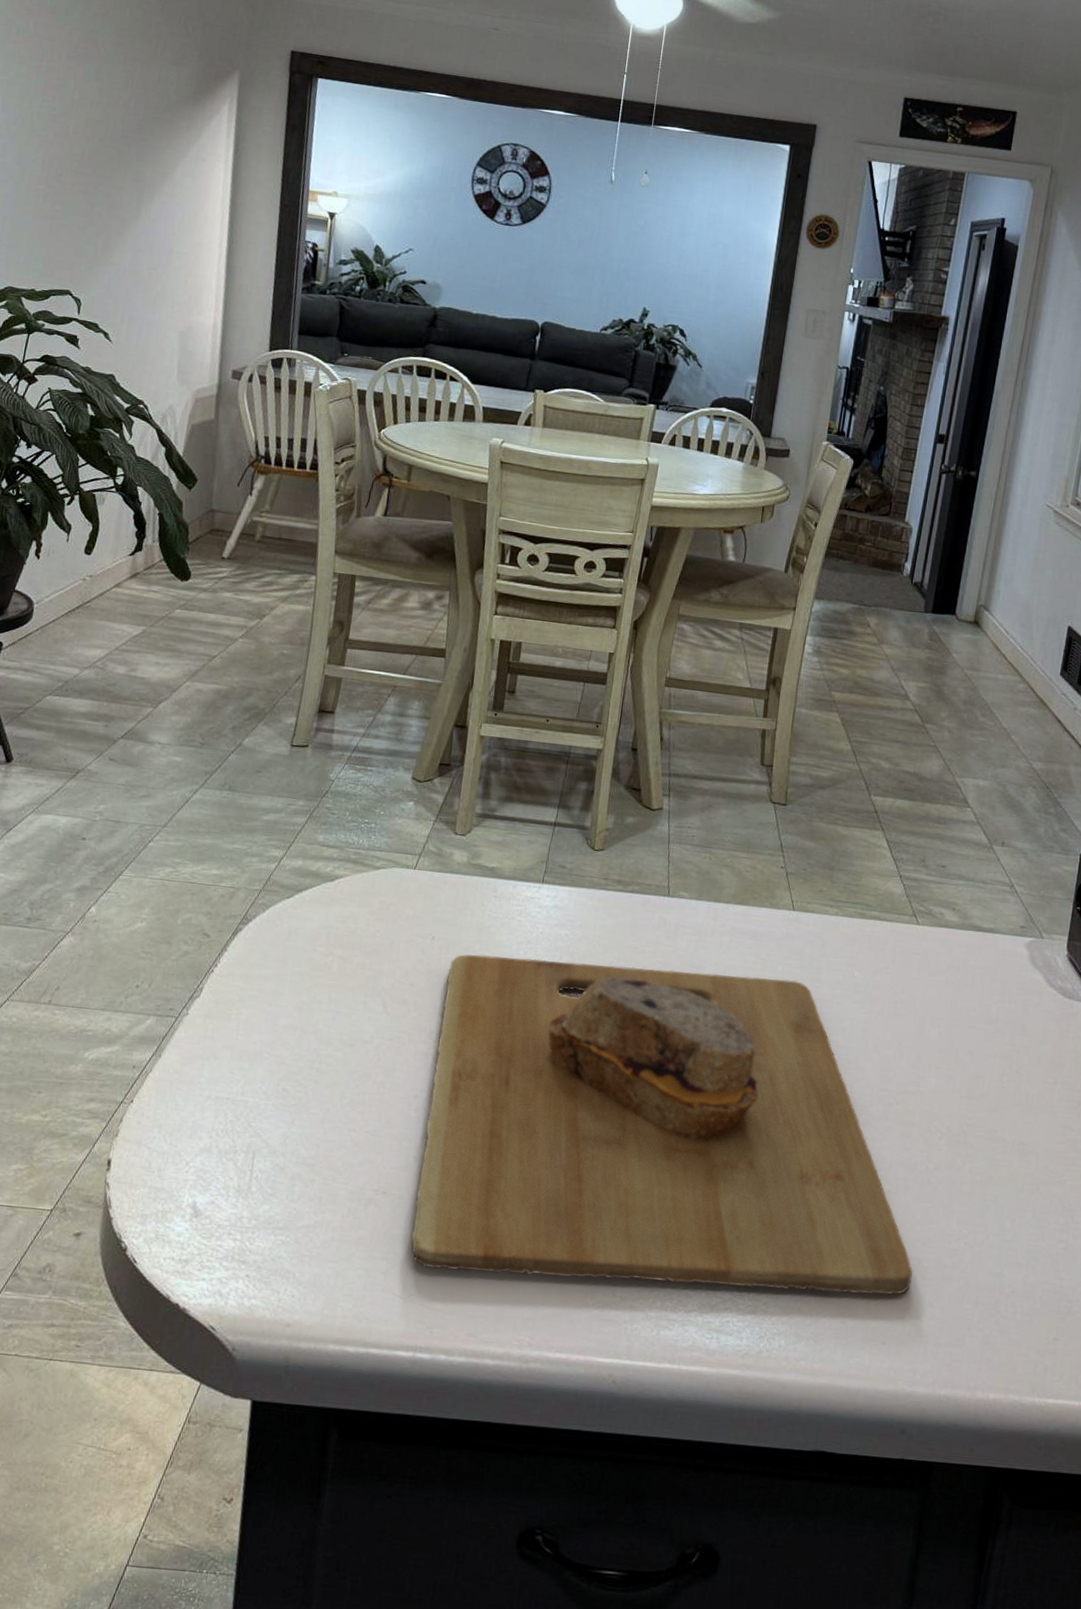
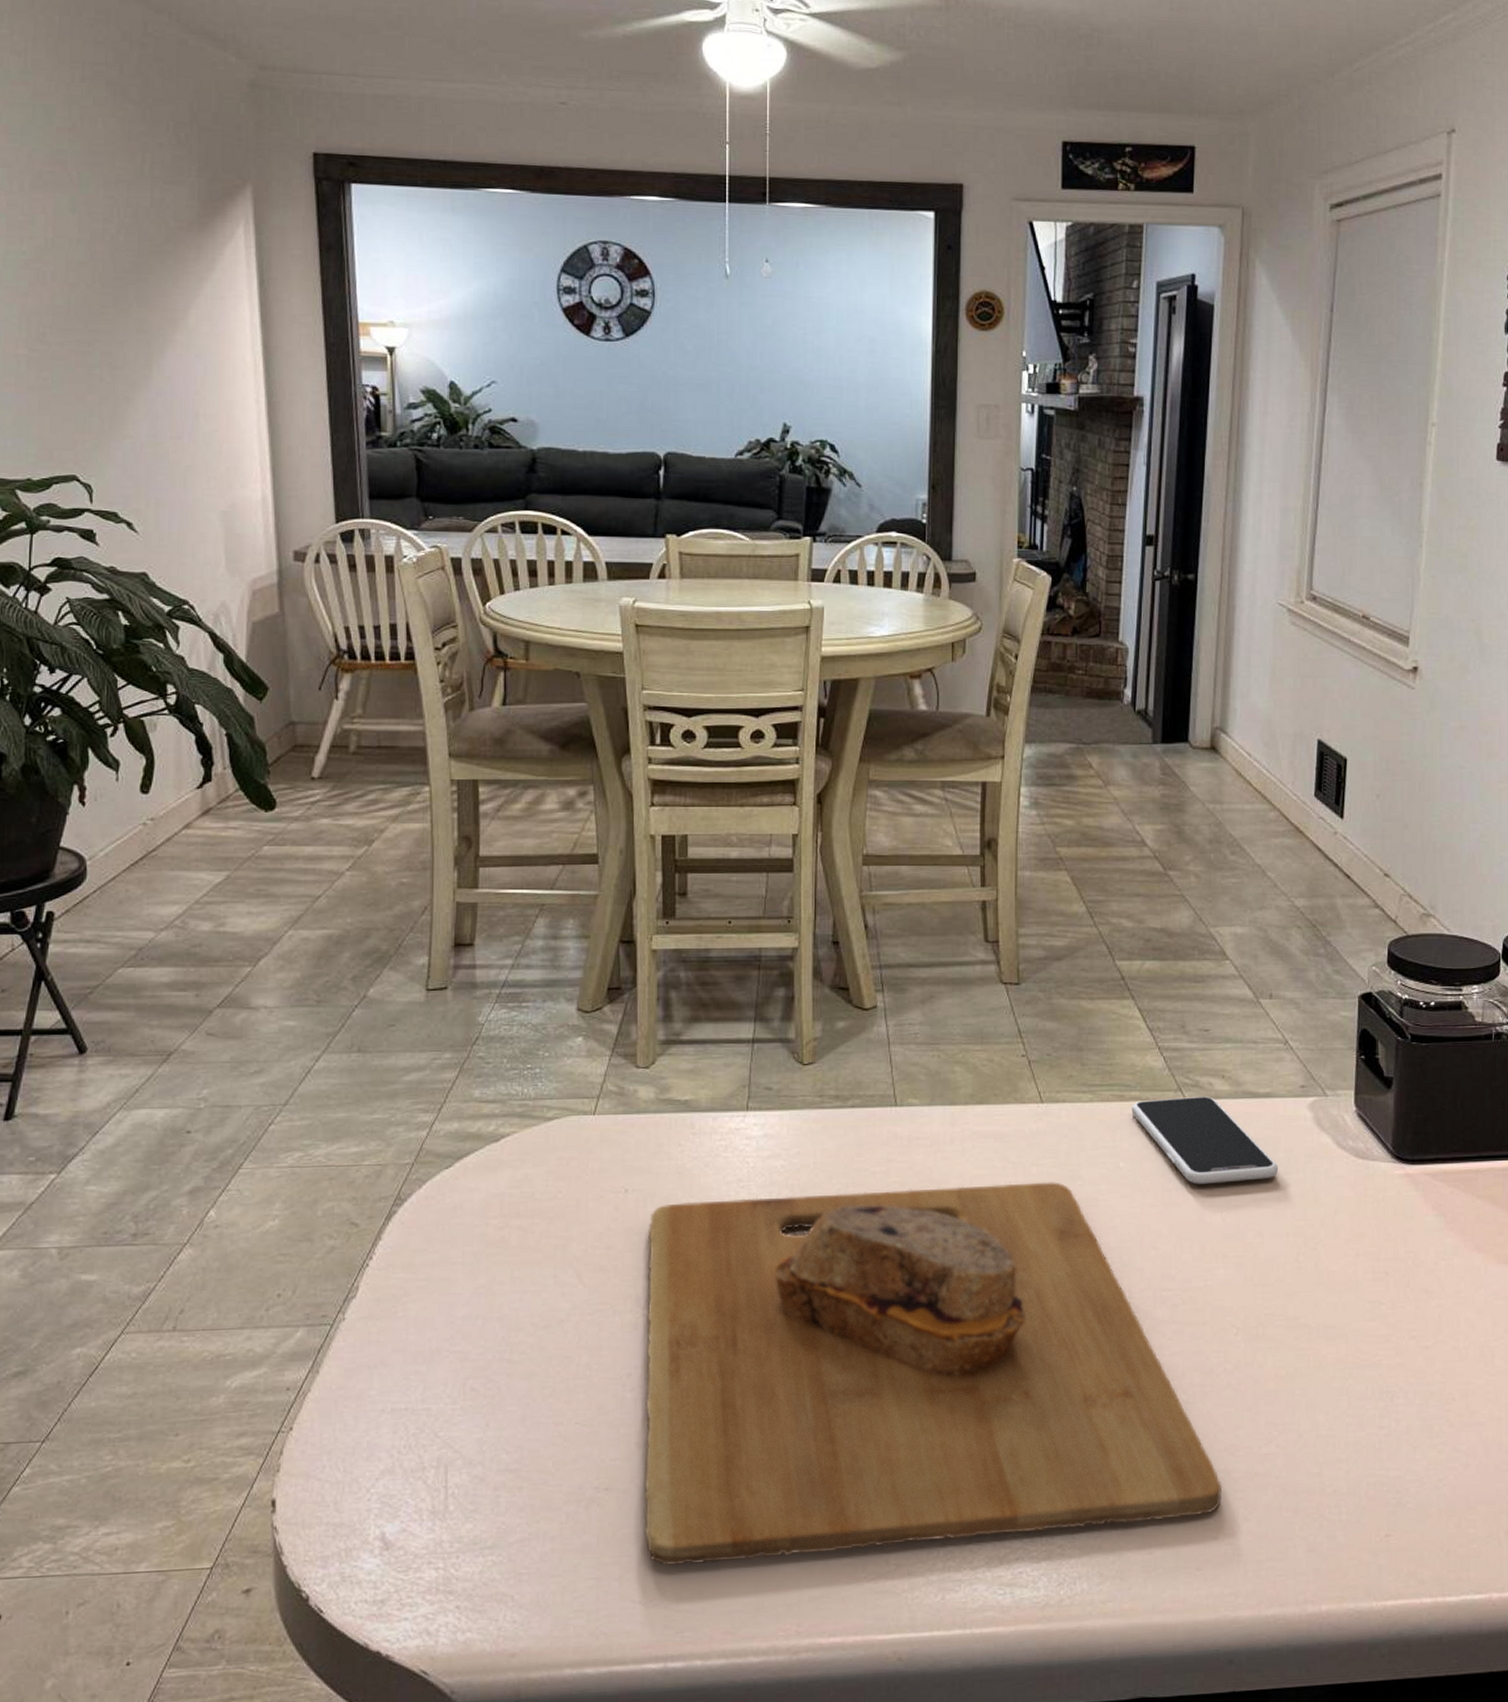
smartphone: none [870,920,994,1005] -> present [1131,1097,1279,1184]

